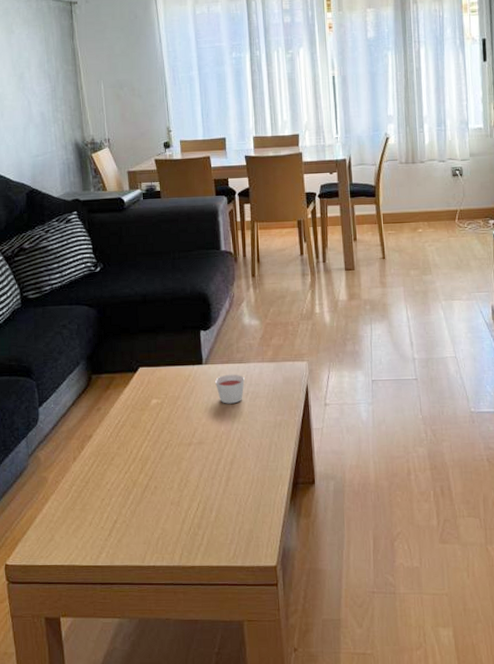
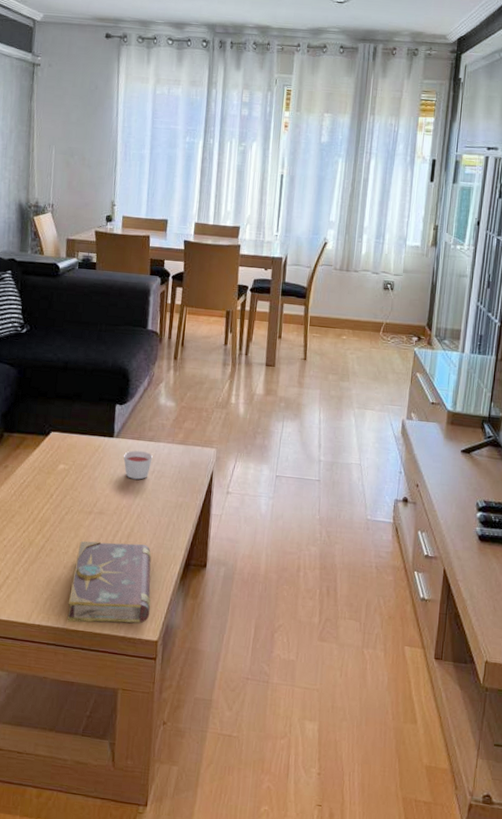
book: none [180,468,265,558] -> present [67,540,152,624]

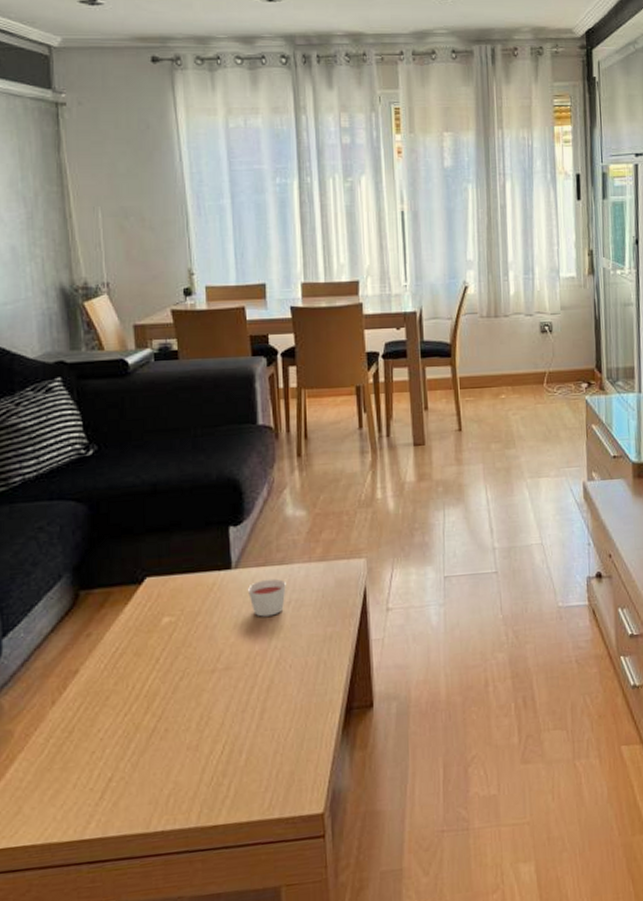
book: present [67,540,152,624] -> none [198,695,310,817]

